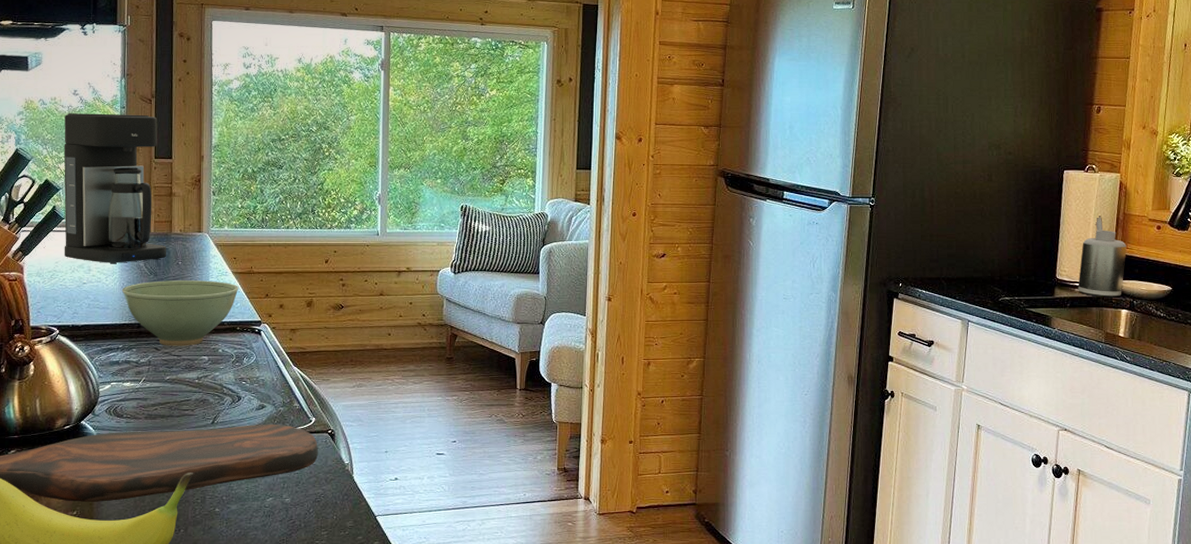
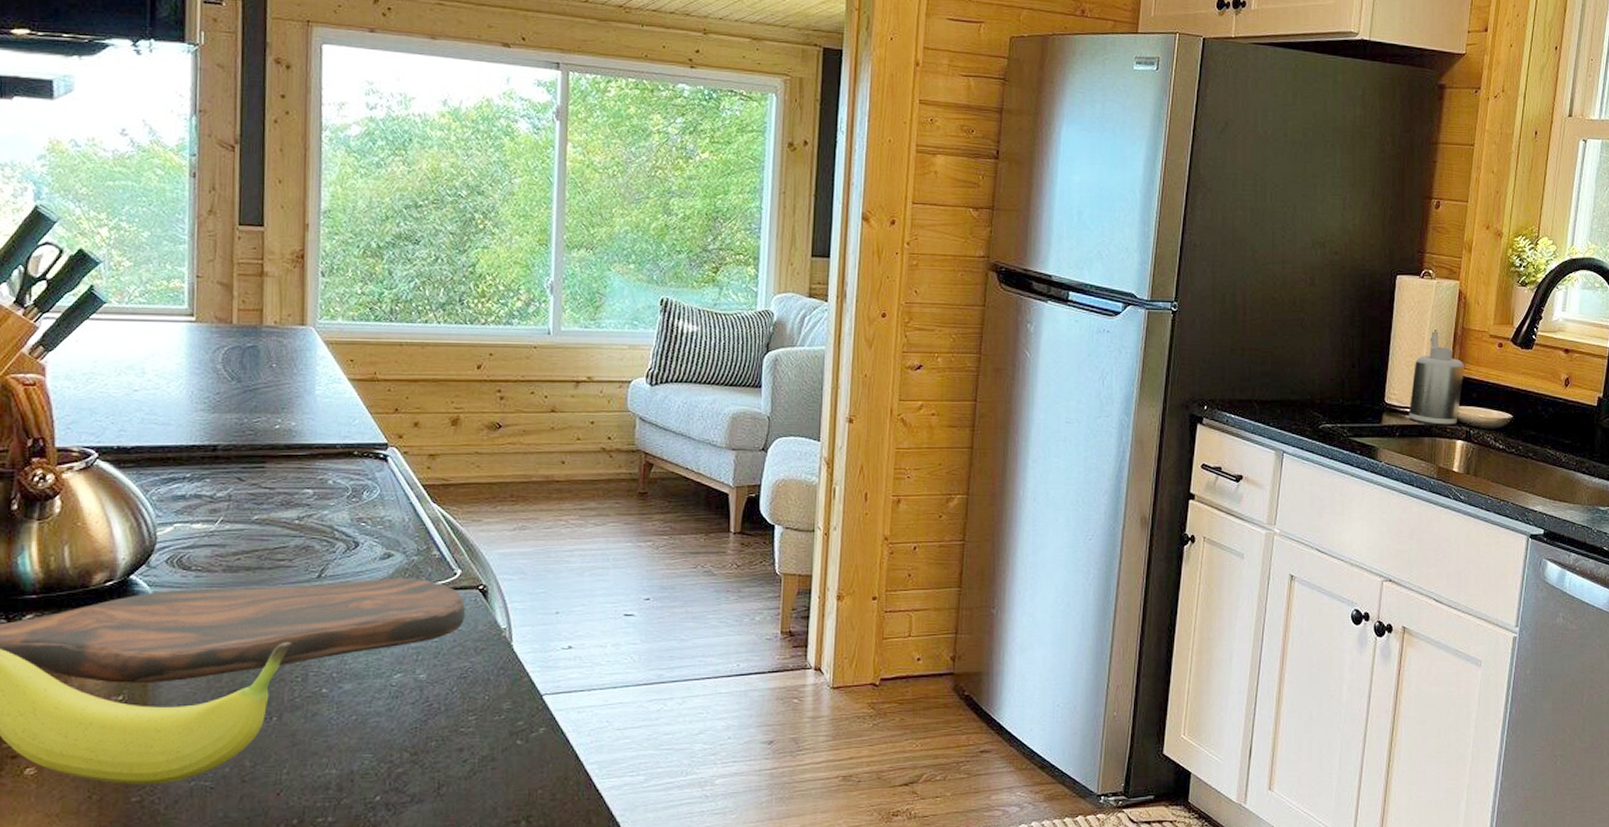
coffee maker: present [63,113,167,264] -> none [105,160,256,366]
bowl: present [121,280,239,346] -> none [189,388,357,476]

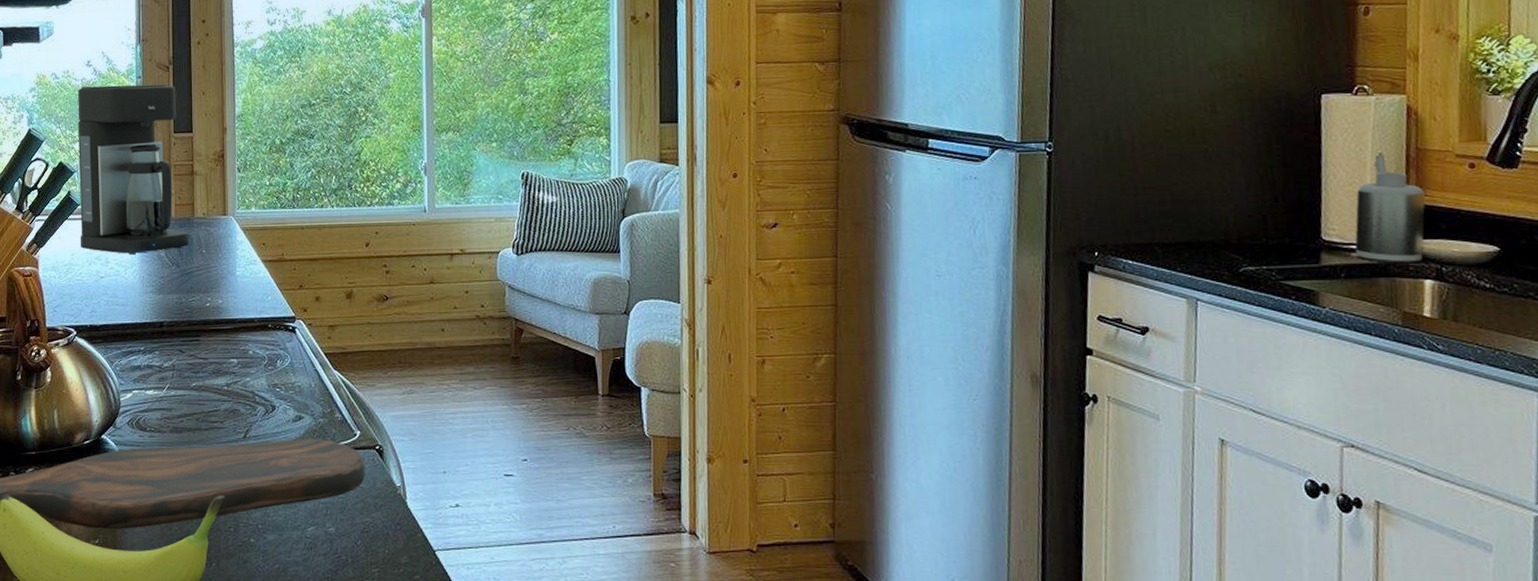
coffee maker: none [105,160,256,366] -> present [78,84,190,255]

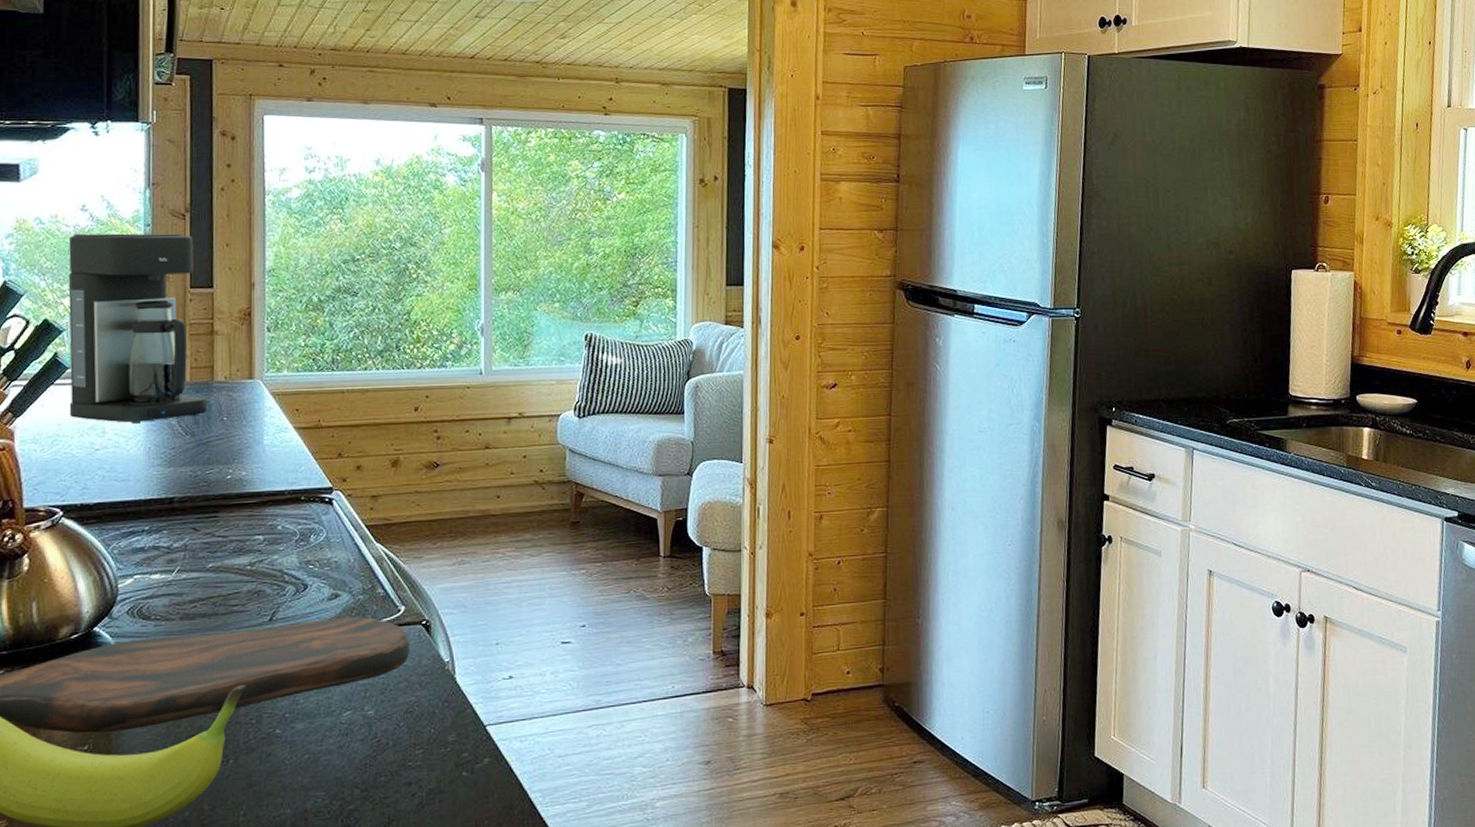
soap dispenser: present [1355,150,1426,264] -> none [1314,318,1366,415]

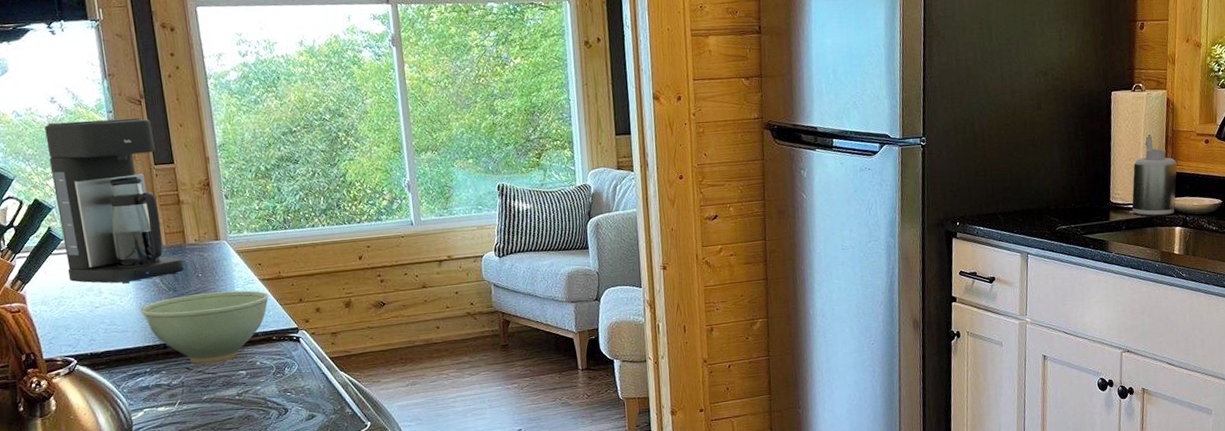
bowl: none [147,439,303,525] -> present [139,290,269,365]
soap dispenser: none [1314,318,1366,415] -> present [1132,132,1177,217]

